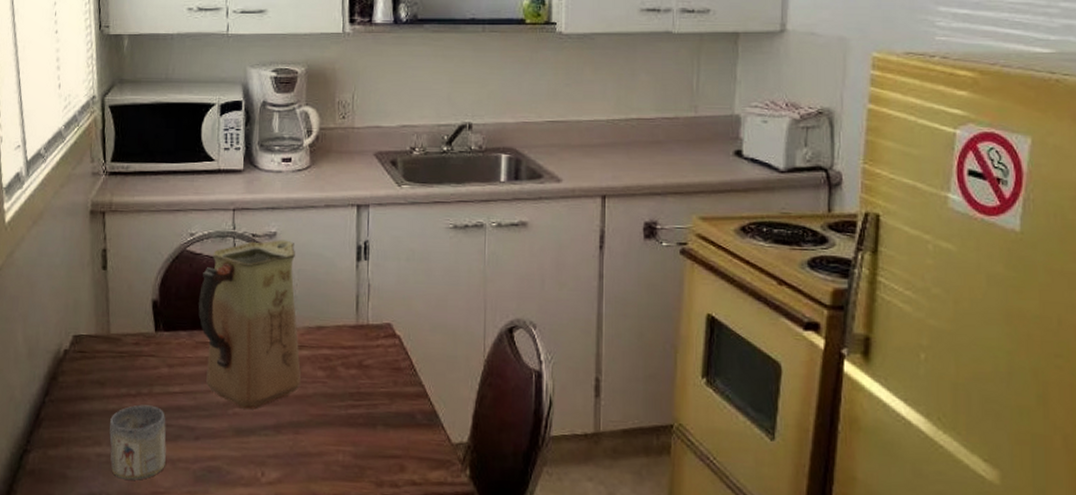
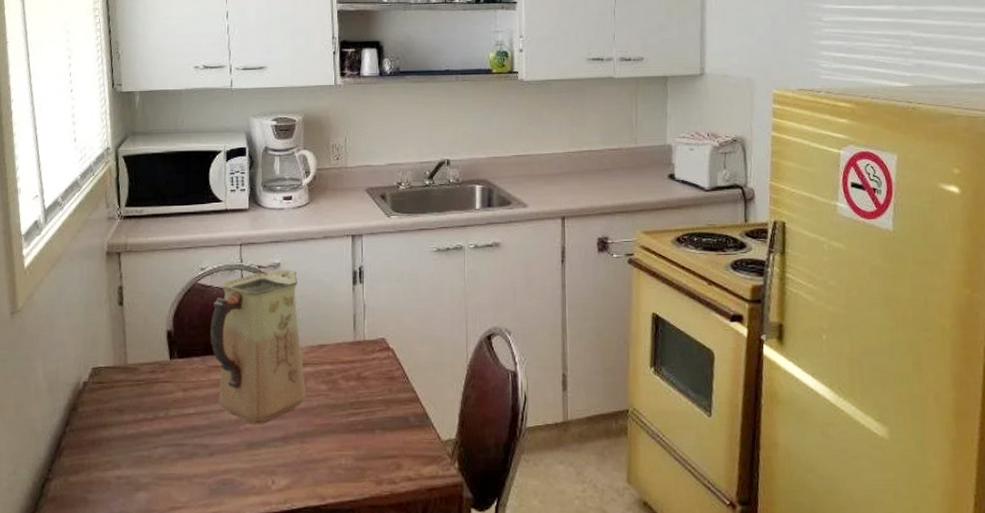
mug: present [109,404,167,480] -> none [128,427,183,498]

